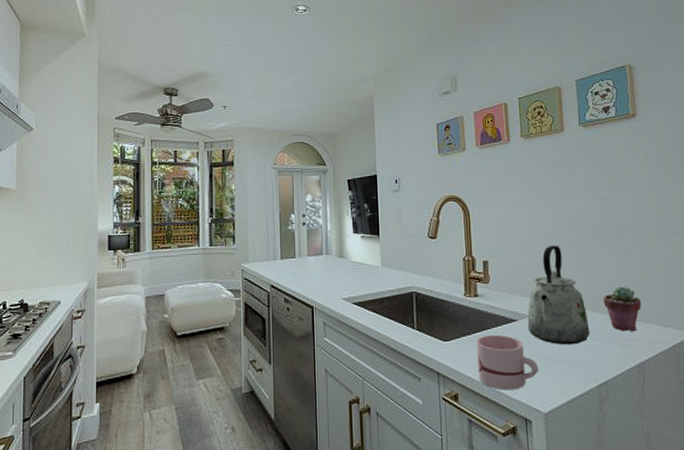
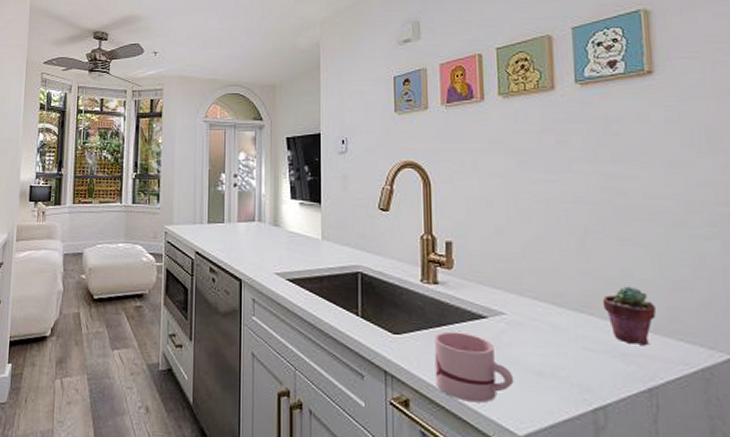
kettle: present [527,245,590,345] -> none [500,228,584,355]

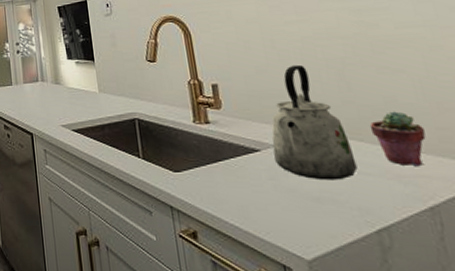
mug: present [434,331,514,403] -> none [212,166,295,231]
kettle: none [500,228,584,355] -> present [271,64,358,180]

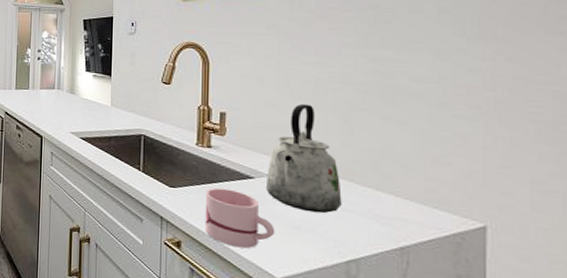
mug: none [212,166,295,231] -> present [205,187,275,249]
potted succulent: present [369,111,426,167] -> none [362,158,413,211]

